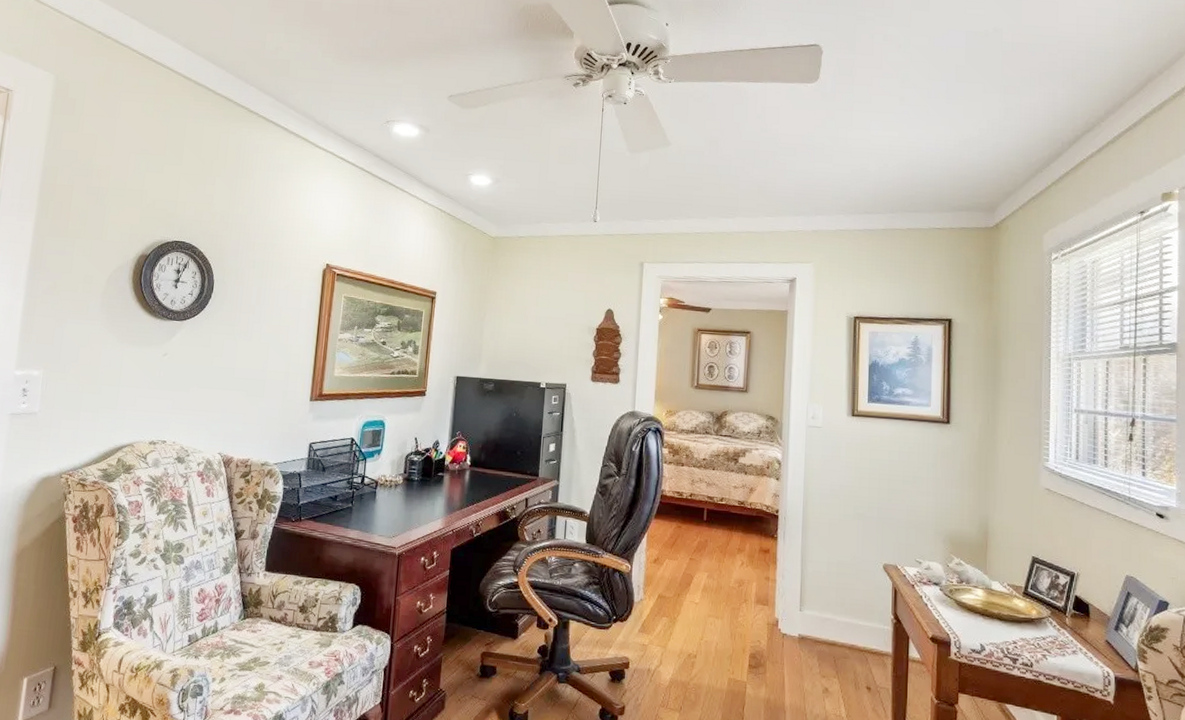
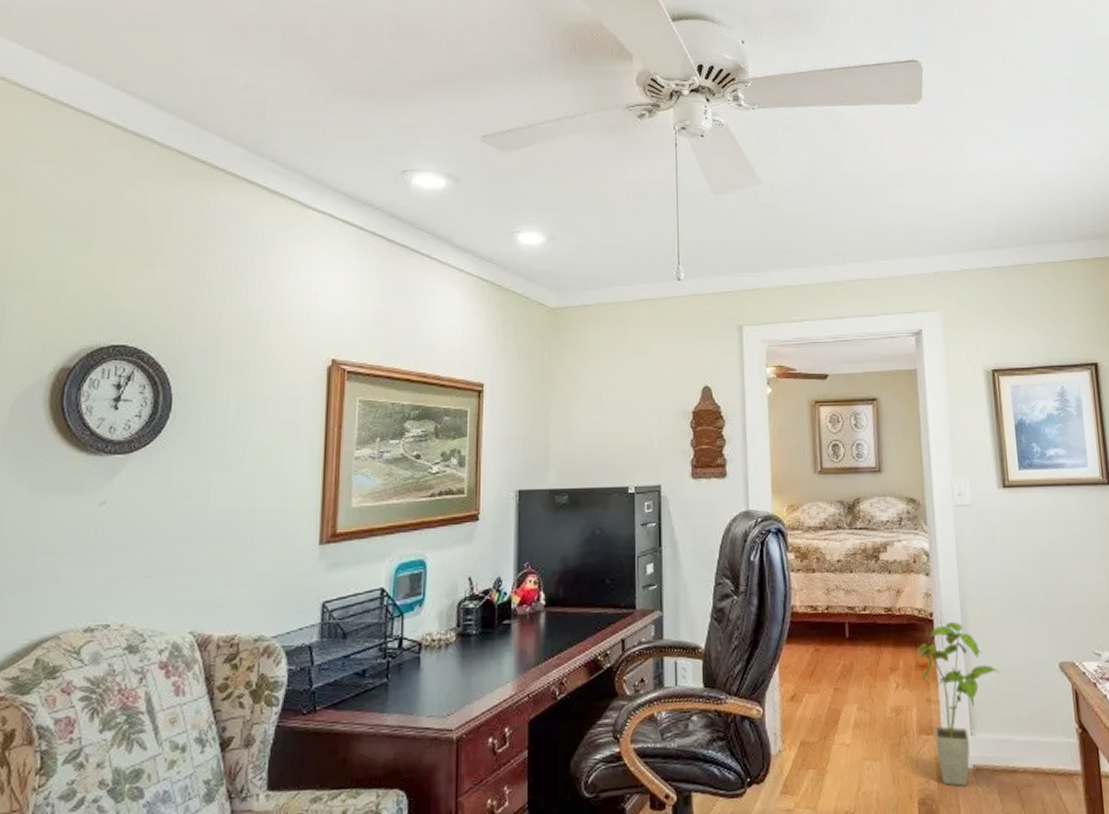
house plant: none [760,519,831,649] -> present [915,621,1000,786]

